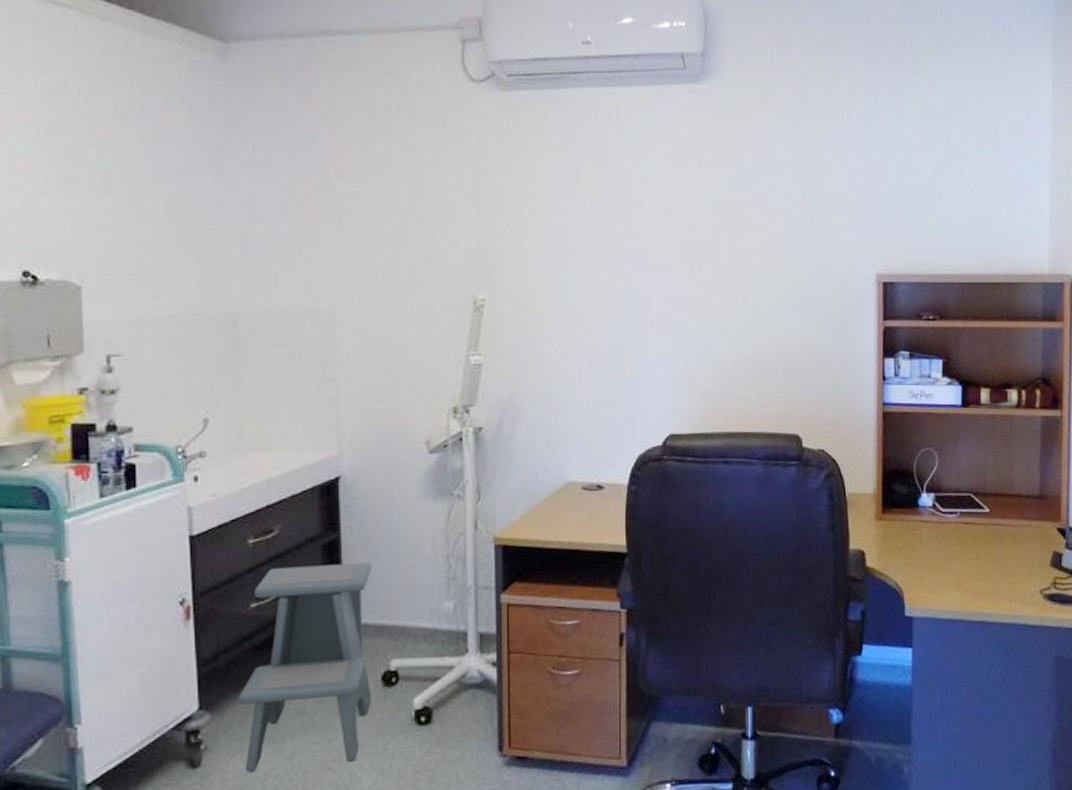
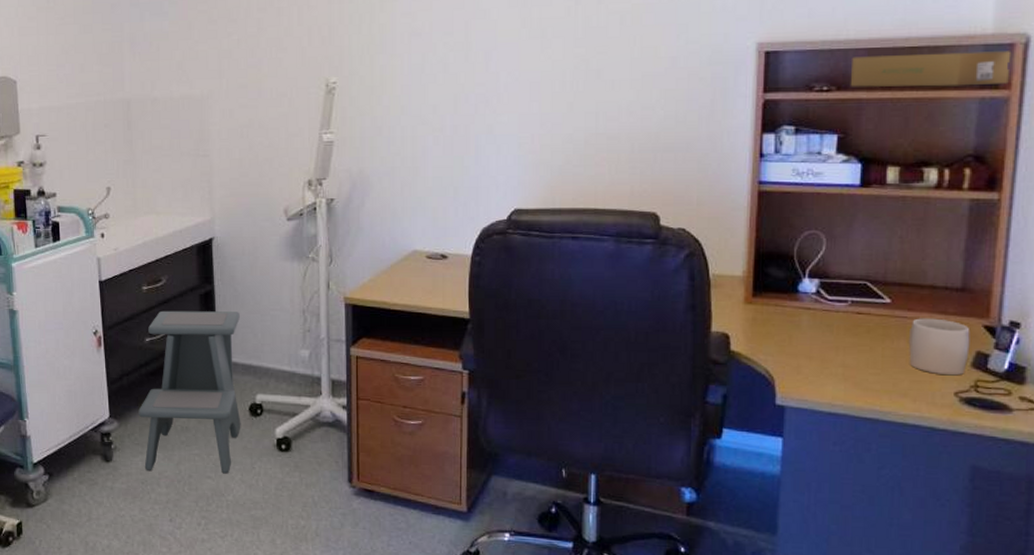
box: none [949,289,1062,318] -> present [850,51,1012,87]
mug: none [1004,524,1048,576] -> present [908,318,970,376]

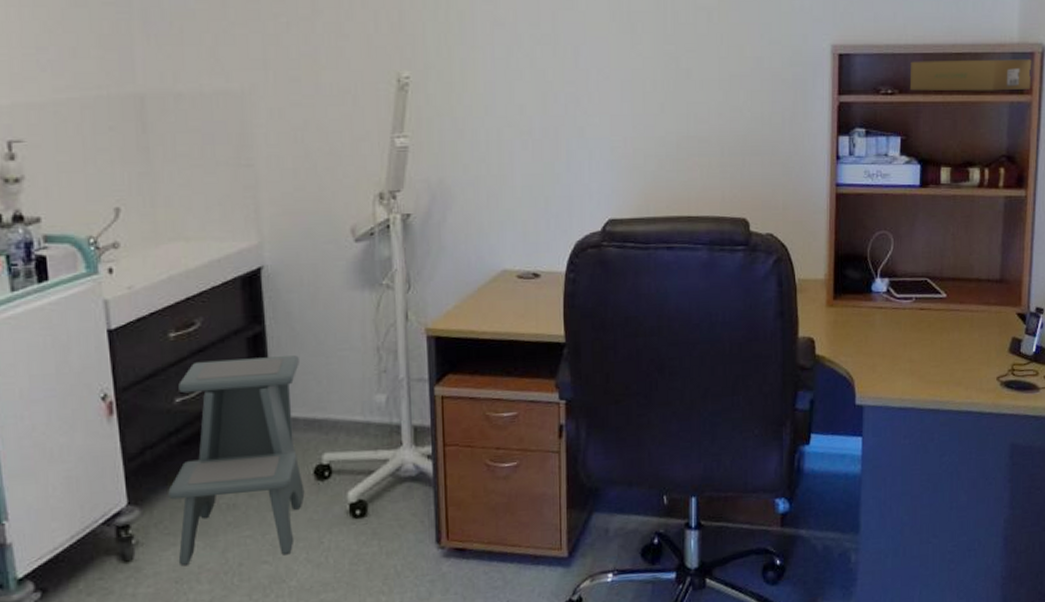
mug: present [908,318,970,376] -> none [960,309,1007,362]

